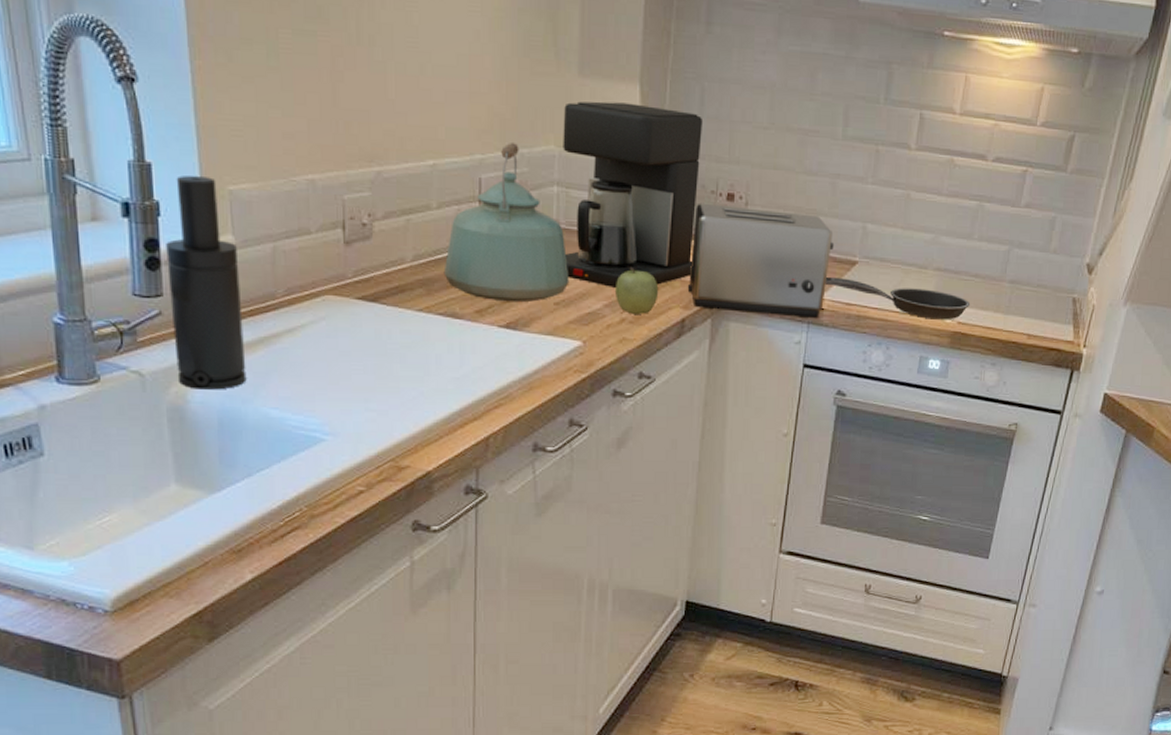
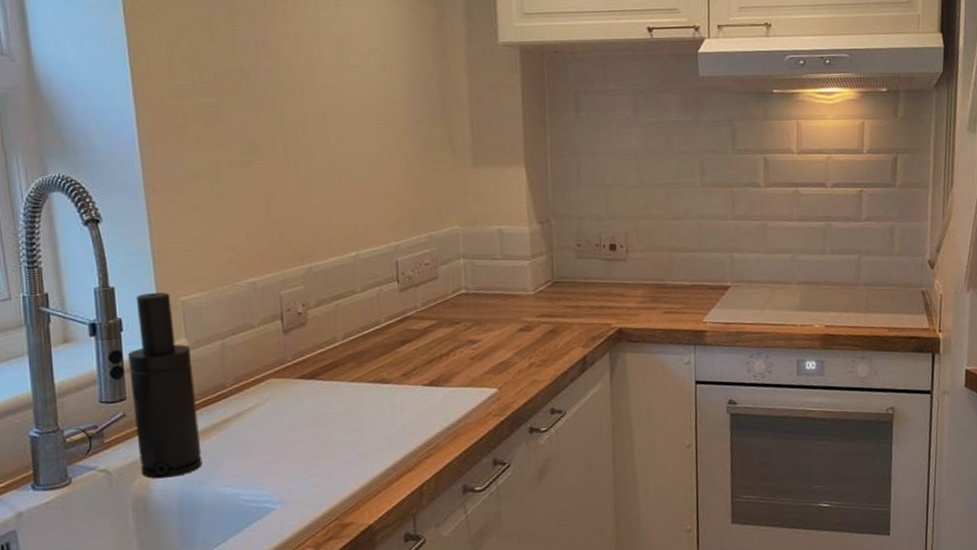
kettle: present [443,141,569,302] -> none [371,227,482,363]
coffee maker: present [563,101,704,288] -> none [463,182,587,338]
fruit: present [616,266,659,314] -> none [522,317,561,359]
toaster: present [687,203,835,319] -> none [583,252,708,346]
frying pan: present [825,276,970,320] -> none [703,301,833,327]

